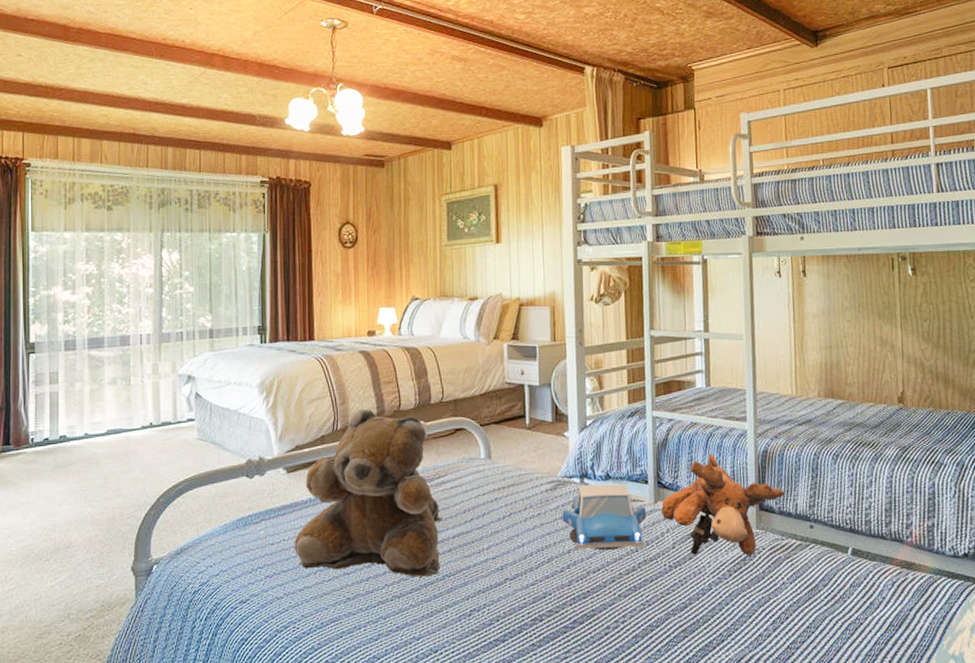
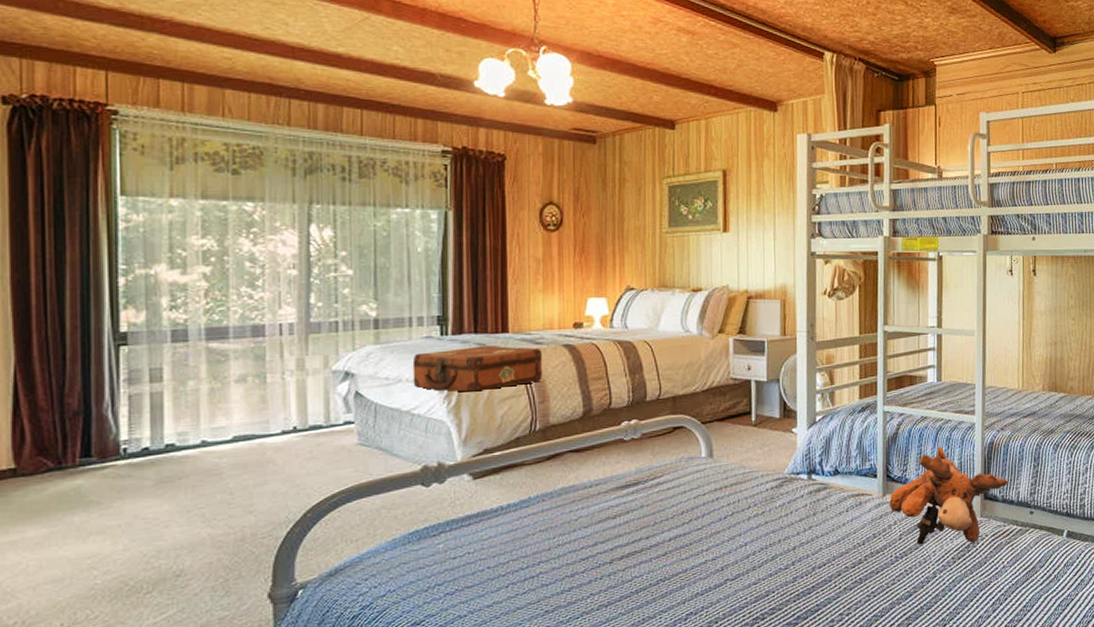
suitcase: none [239,352,343,395] -> present [412,345,543,393]
teddy bear: present [294,409,444,577] -> none [481,407,659,584]
toy car: present [560,484,647,550] -> none [786,479,875,547]

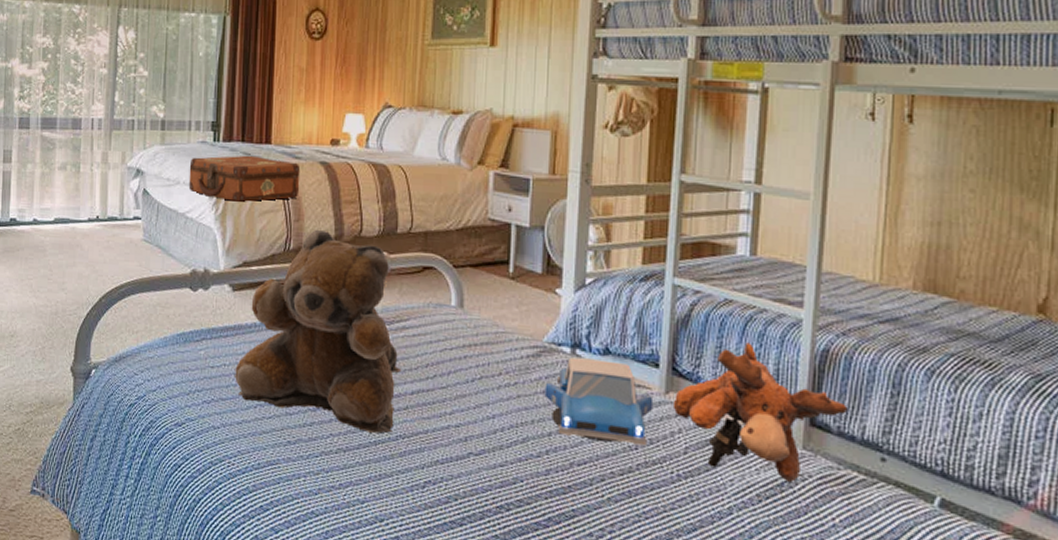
teddy bear: none [481,407,659,584] -> present [235,229,402,434]
toy car: none [786,479,875,547] -> present [540,357,654,446]

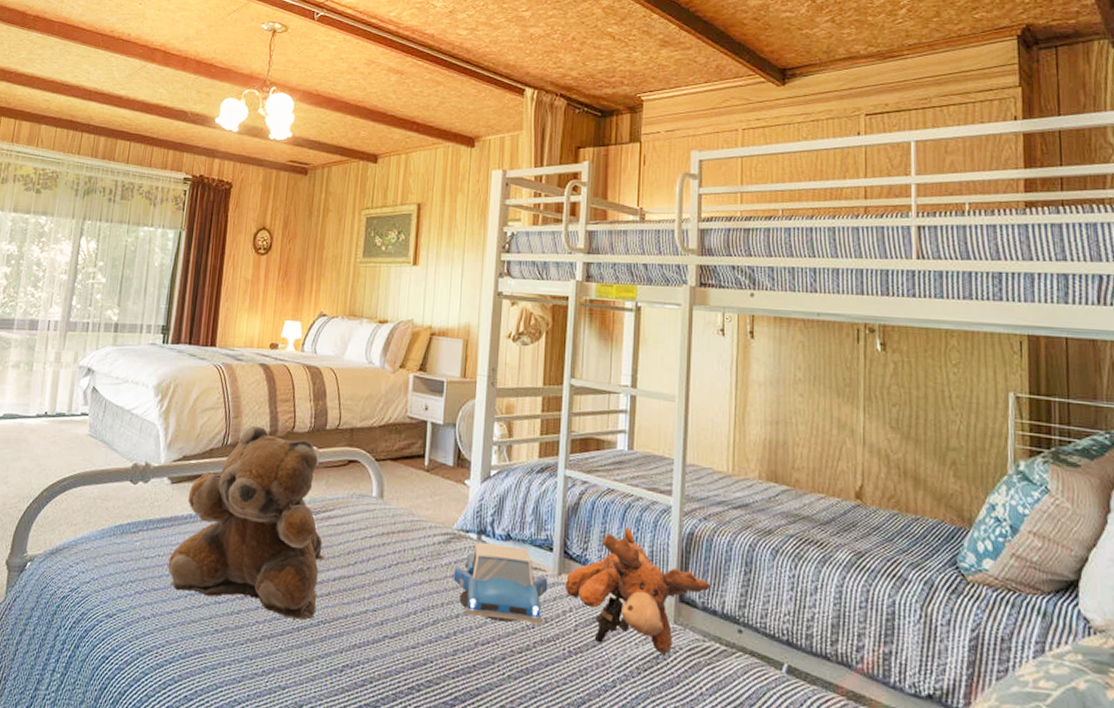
suitcase: present [188,155,301,203] -> none [136,356,242,401]

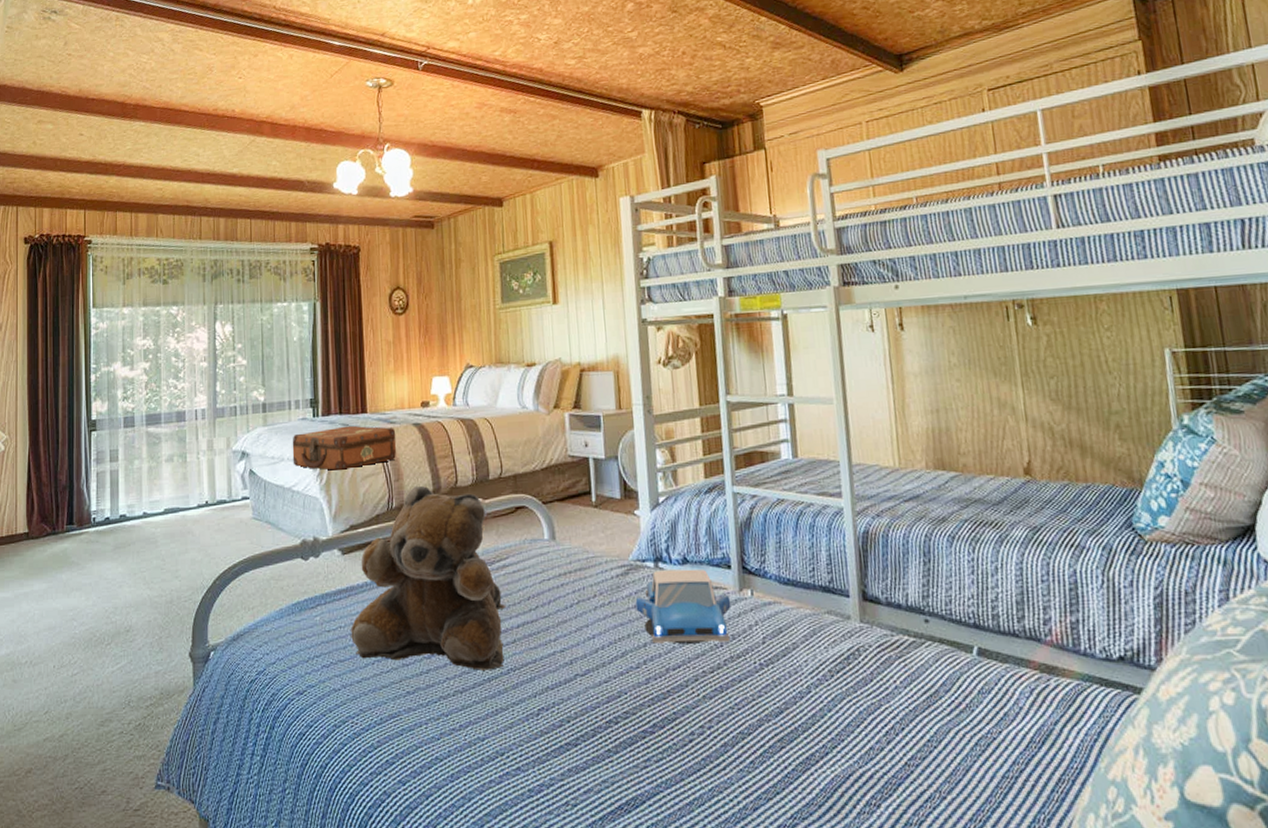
suitcase: none [136,356,242,401] -> present [292,425,396,471]
stuffed animal: present [564,527,710,655] -> none [747,534,892,654]

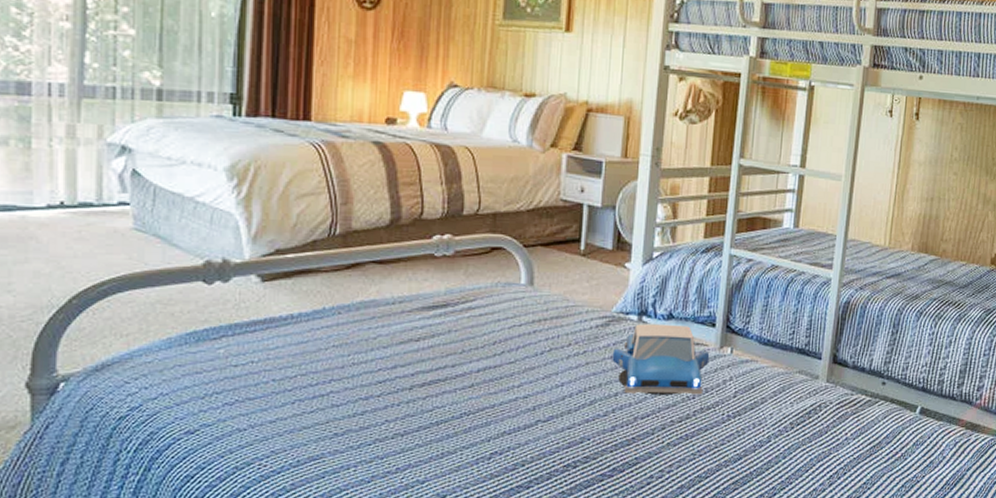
suitcase: present [292,425,396,471] -> none [198,132,349,185]
teddy bear: present [351,486,506,670] -> none [266,212,467,414]

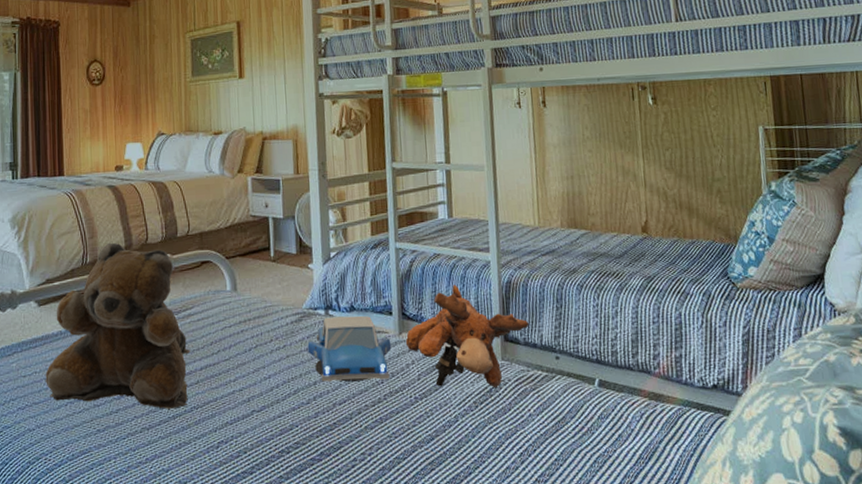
teddy bear: none [266,212,467,414] -> present [45,242,191,409]
stuffed animal: none [725,300,861,409] -> present [405,285,529,387]

